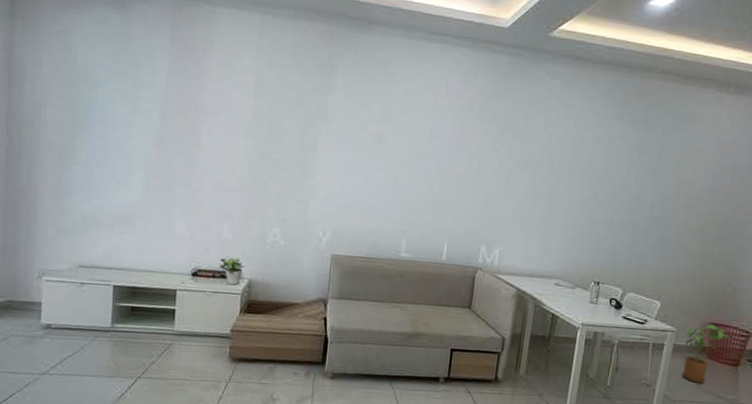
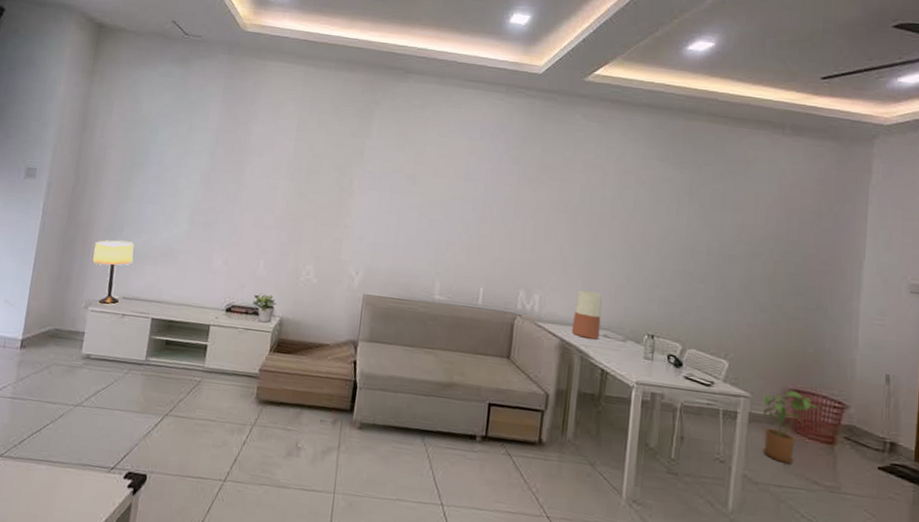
table lamp: none [40,207,85,274] -> present [92,240,134,305]
vase: none [527,243,557,288] -> present [571,290,603,340]

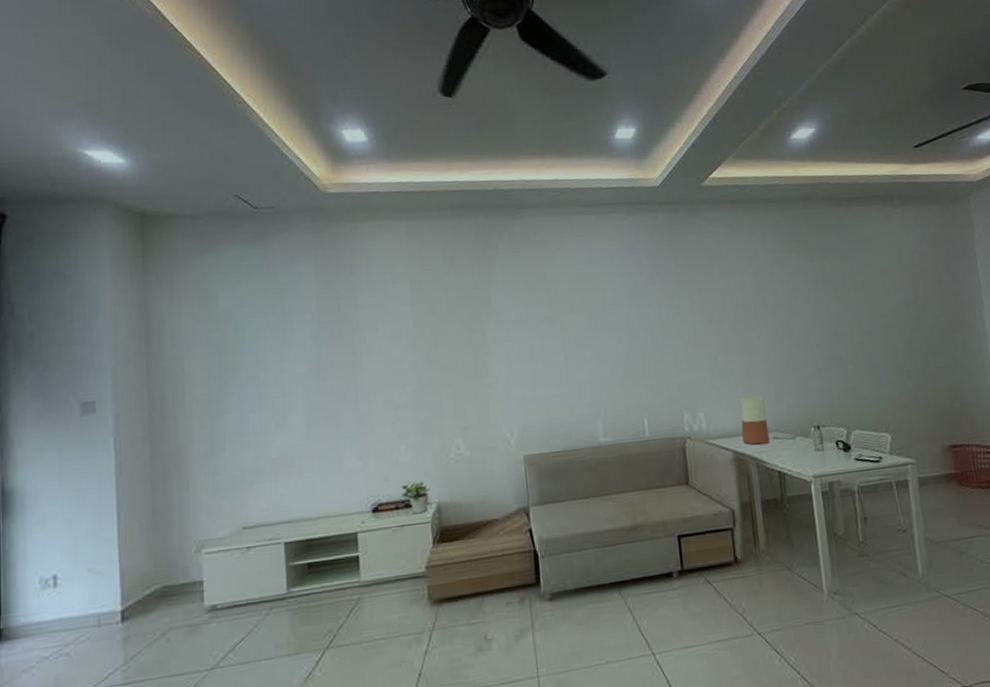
table lamp: present [92,240,134,305] -> none [194,462,245,543]
house plant: present [762,391,820,464] -> none [927,447,977,517]

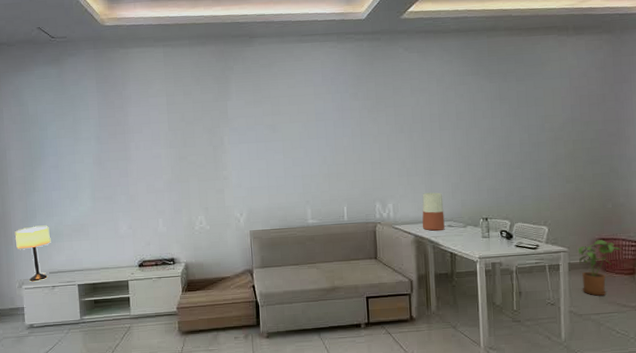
table lamp: none [194,462,245,543] -> present [15,226,50,282]
potted plant: present [401,481,430,514] -> none [159,245,180,270]
house plant: none [927,447,977,517] -> present [577,240,622,296]

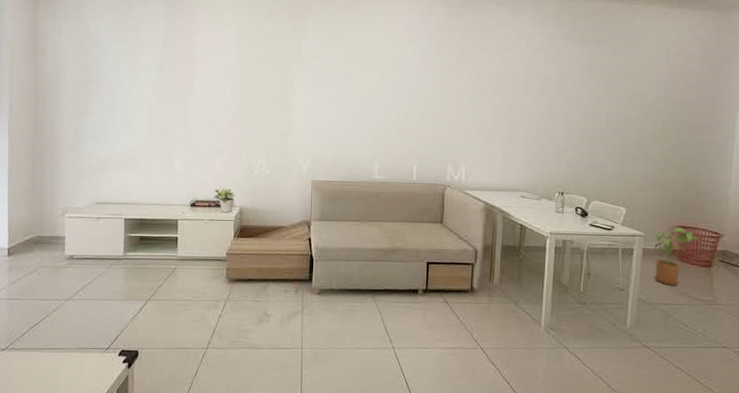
table lamp: present [15,226,50,282] -> none [63,153,99,211]
potted plant: none [159,245,180,270] -> present [214,187,236,213]
vase: present [422,192,445,231] -> none [494,159,520,200]

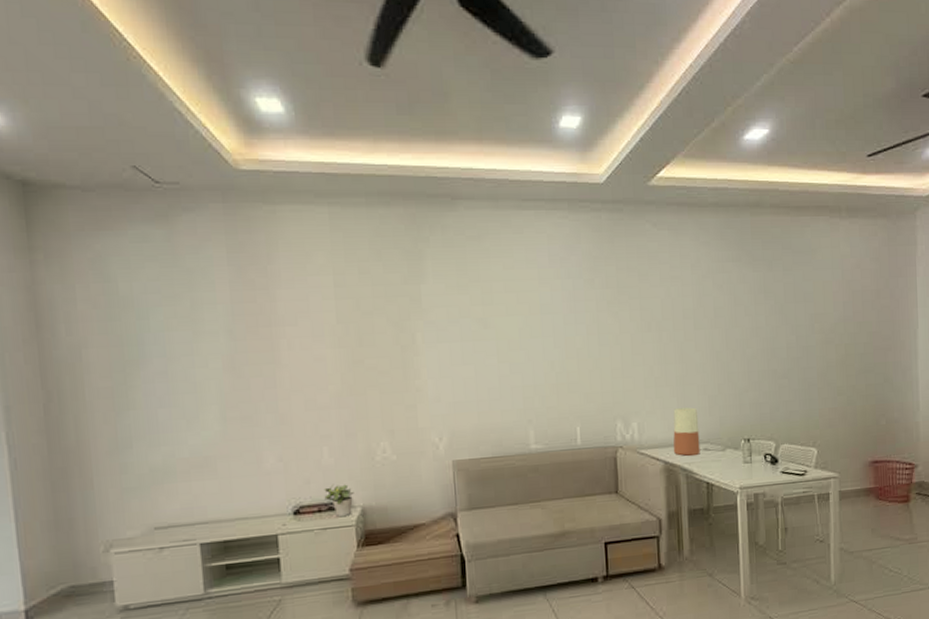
vase: none [494,159,520,200] -> present [673,407,700,456]
house plant: present [654,227,701,286] -> none [849,462,896,529]

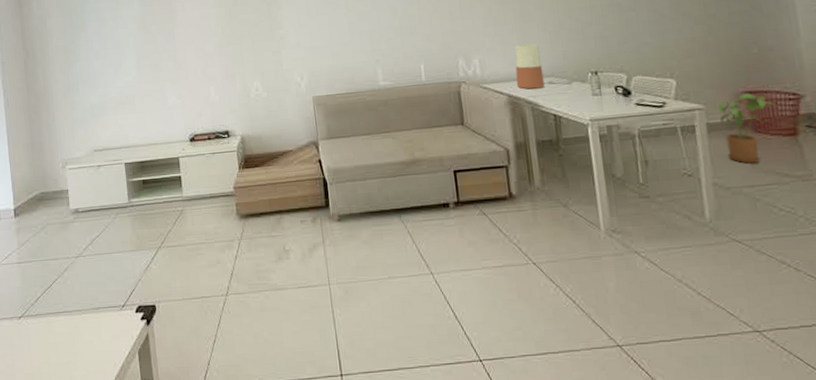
potted plant: present [324,484,354,518] -> none [212,116,235,144]
house plant: none [849,462,896,529] -> present [717,93,776,164]

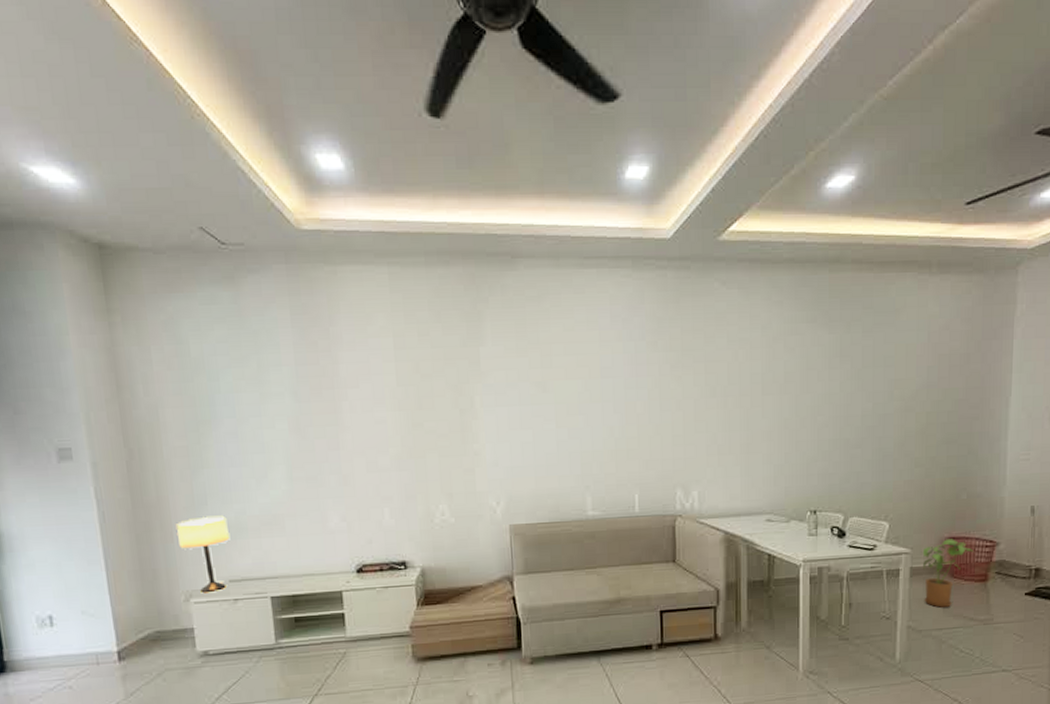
table lamp: none [57,99,94,161] -> present [177,517,229,594]
vase: present [514,43,545,90] -> none [734,477,763,527]

